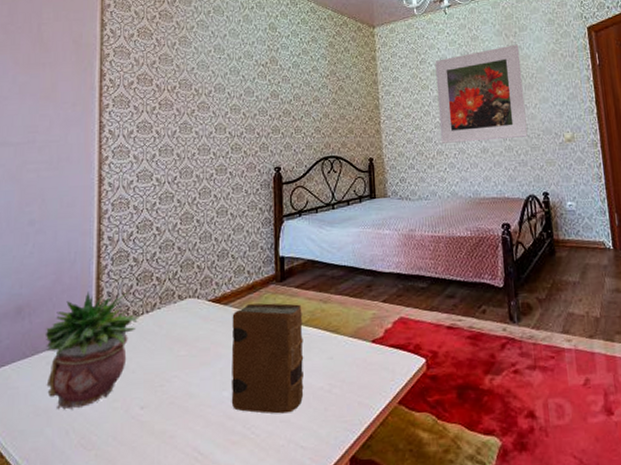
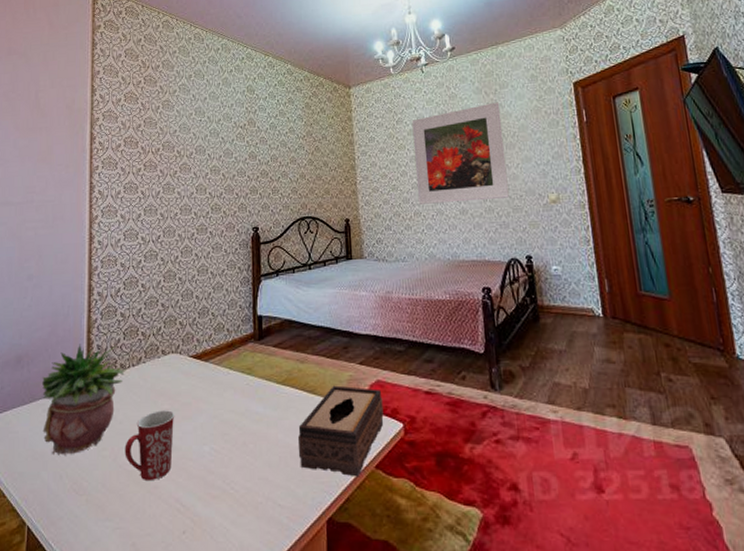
mug: none [138,356,193,430] -> present [125,410,175,480]
book: present [231,303,304,414] -> none [211,361,282,471]
tissue box: none [320,324,407,414] -> present [297,385,384,477]

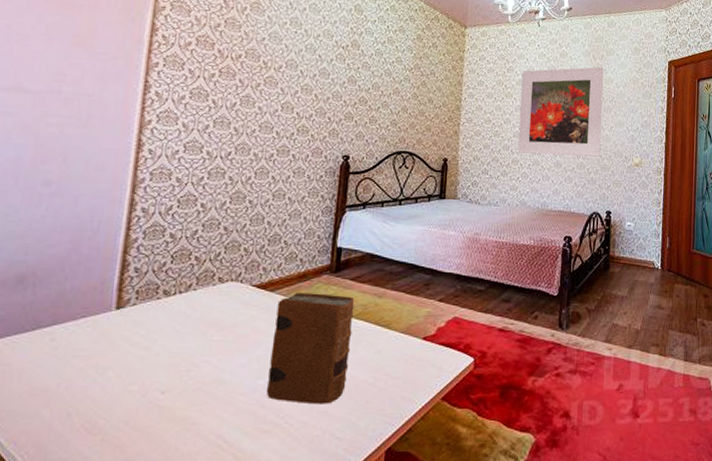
potted plant: present [42,344,126,456] -> none [47,265,171,391]
mug: present [125,410,175,480] -> none [158,342,228,416]
book: none [211,361,282,471] -> present [266,293,355,405]
tissue box: present [297,385,384,477] -> none [364,321,457,409]

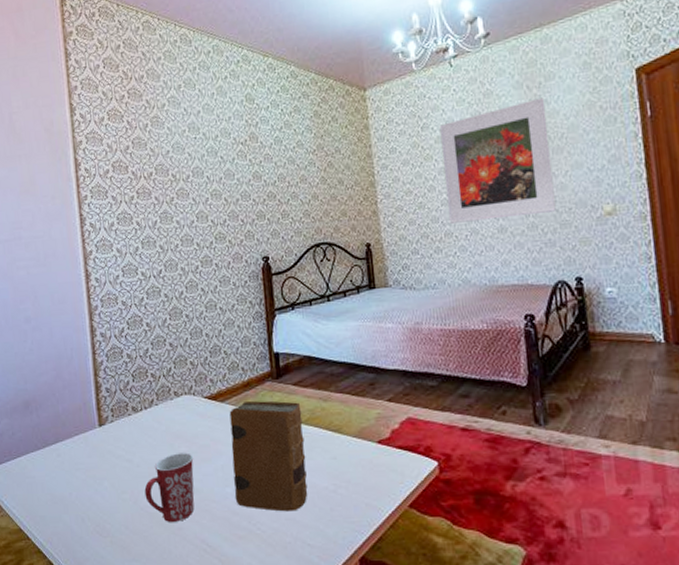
mug: none [158,342,228,416] -> present [144,452,195,522]

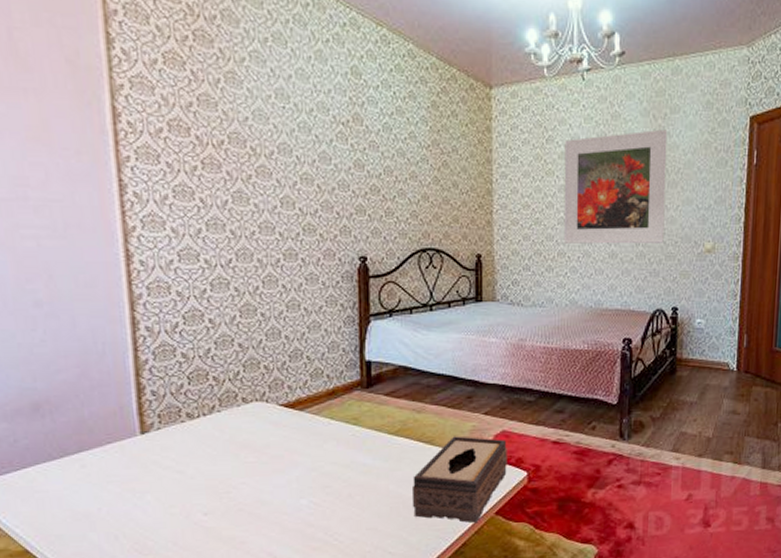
mug: present [144,452,195,522] -> none [199,463,263,536]
book: present [229,400,308,512] -> none [309,410,394,522]
tissue box: none [324,424,417,517] -> present [411,436,507,524]

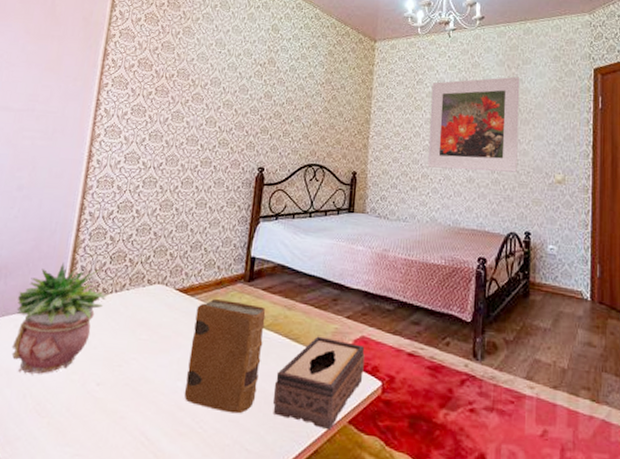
potted plant: none [75,389,195,515] -> present [11,262,108,375]
book: none [309,410,394,522] -> present [184,299,266,414]

